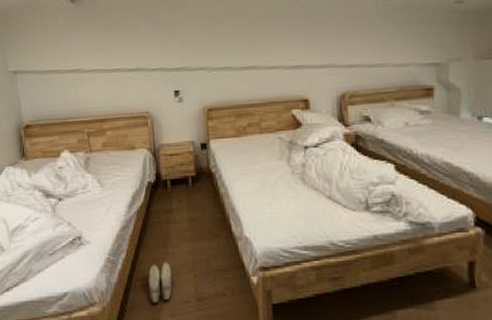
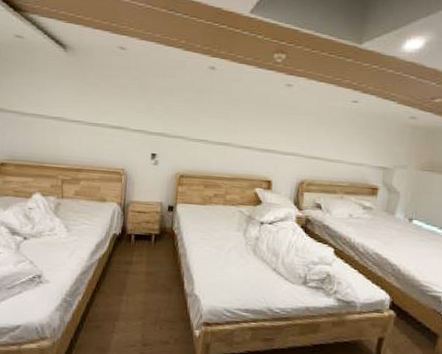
slippers: present [148,261,173,303] -> none [99,307,123,344]

